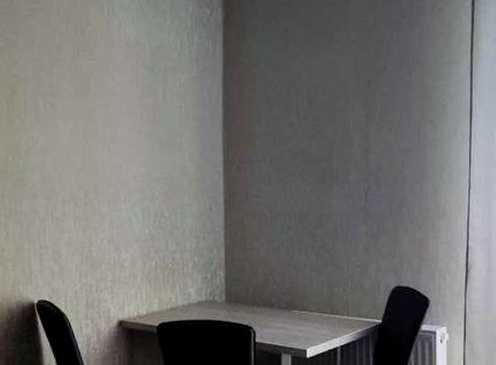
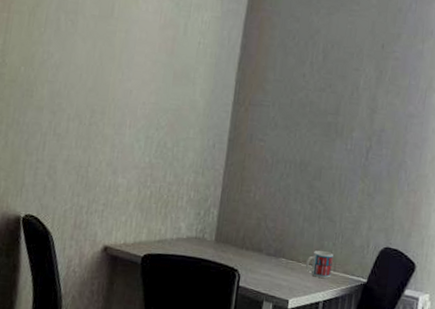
mug: none [318,298,345,324] -> present [305,250,333,278]

